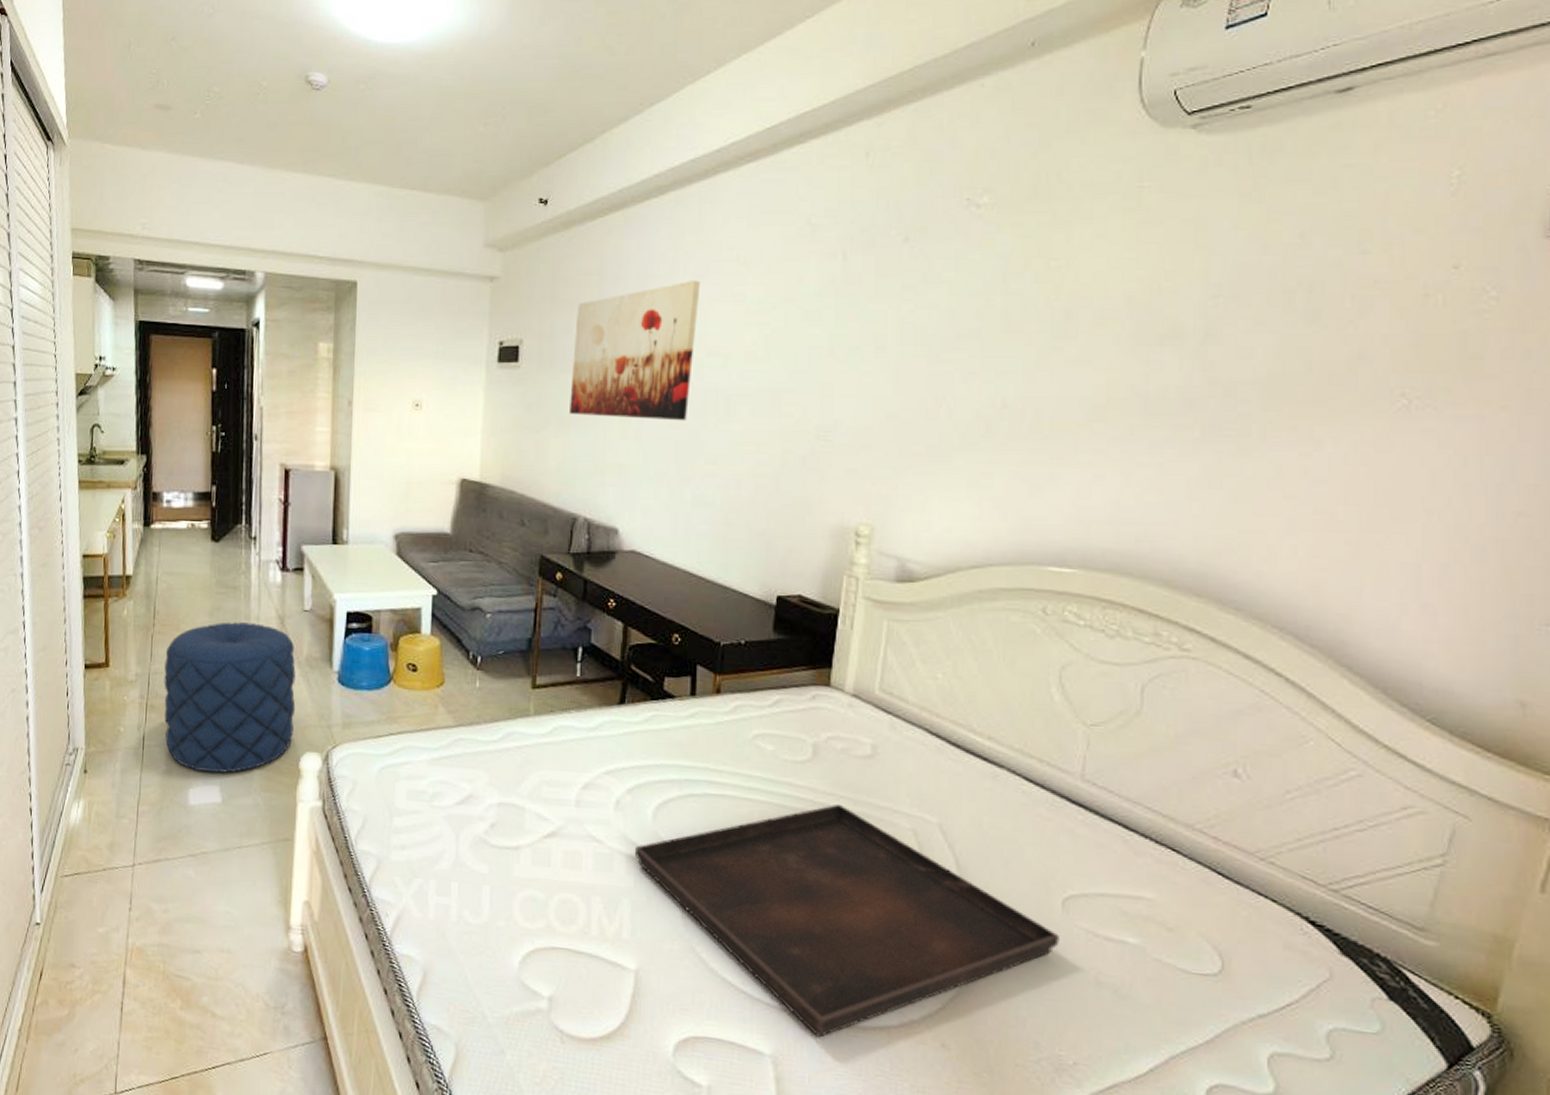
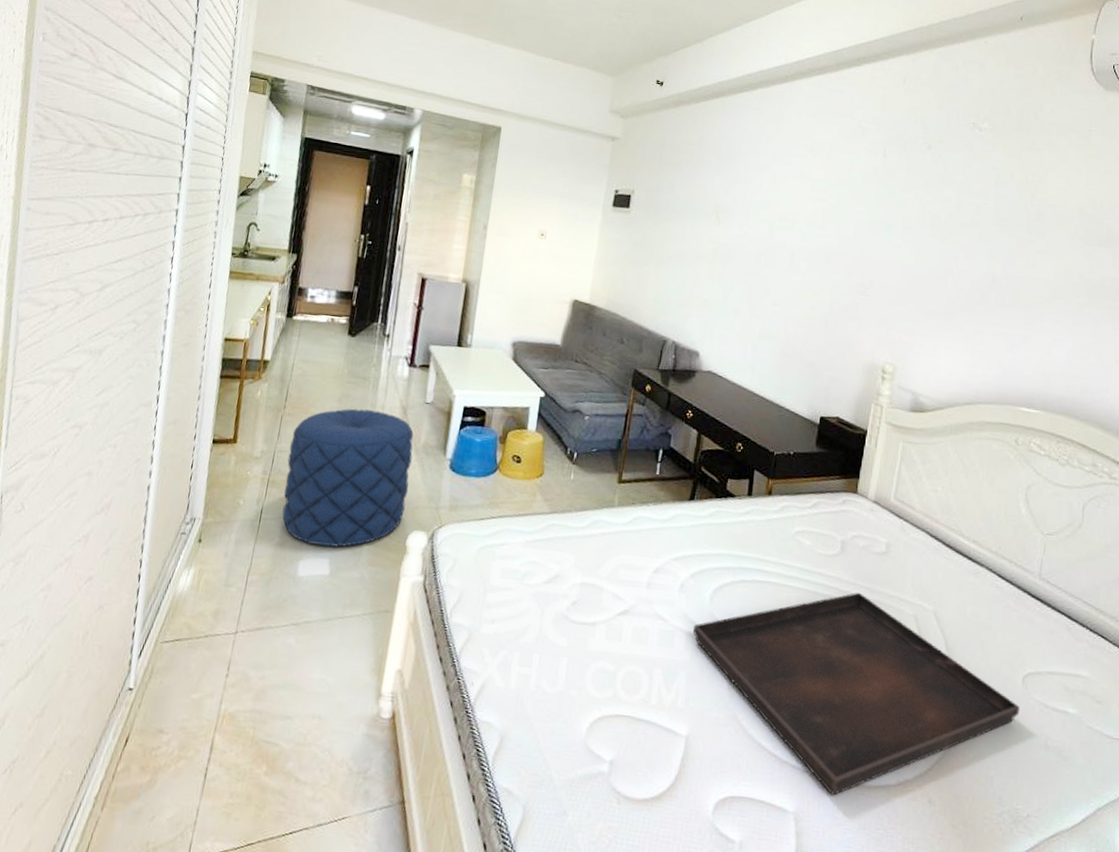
wall art: present [570,280,701,421] -> none [667,159,777,269]

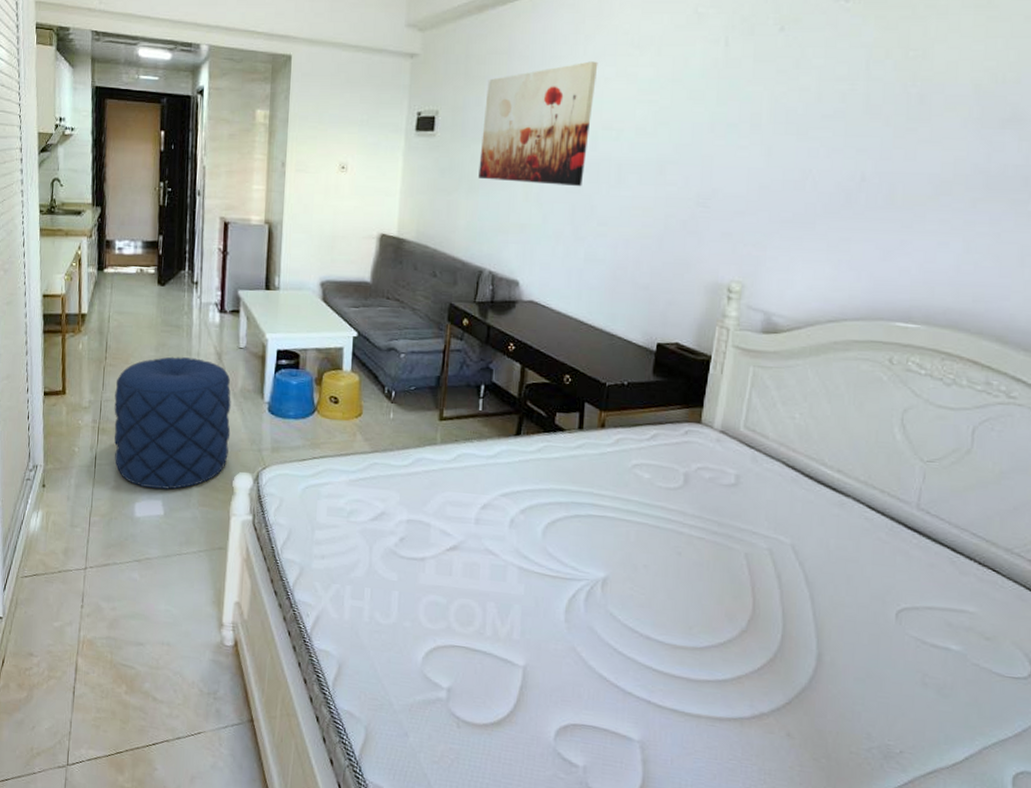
wall art: none [667,159,777,269] -> present [478,61,598,187]
serving tray: present [692,592,1020,796] -> none [525,525,892,727]

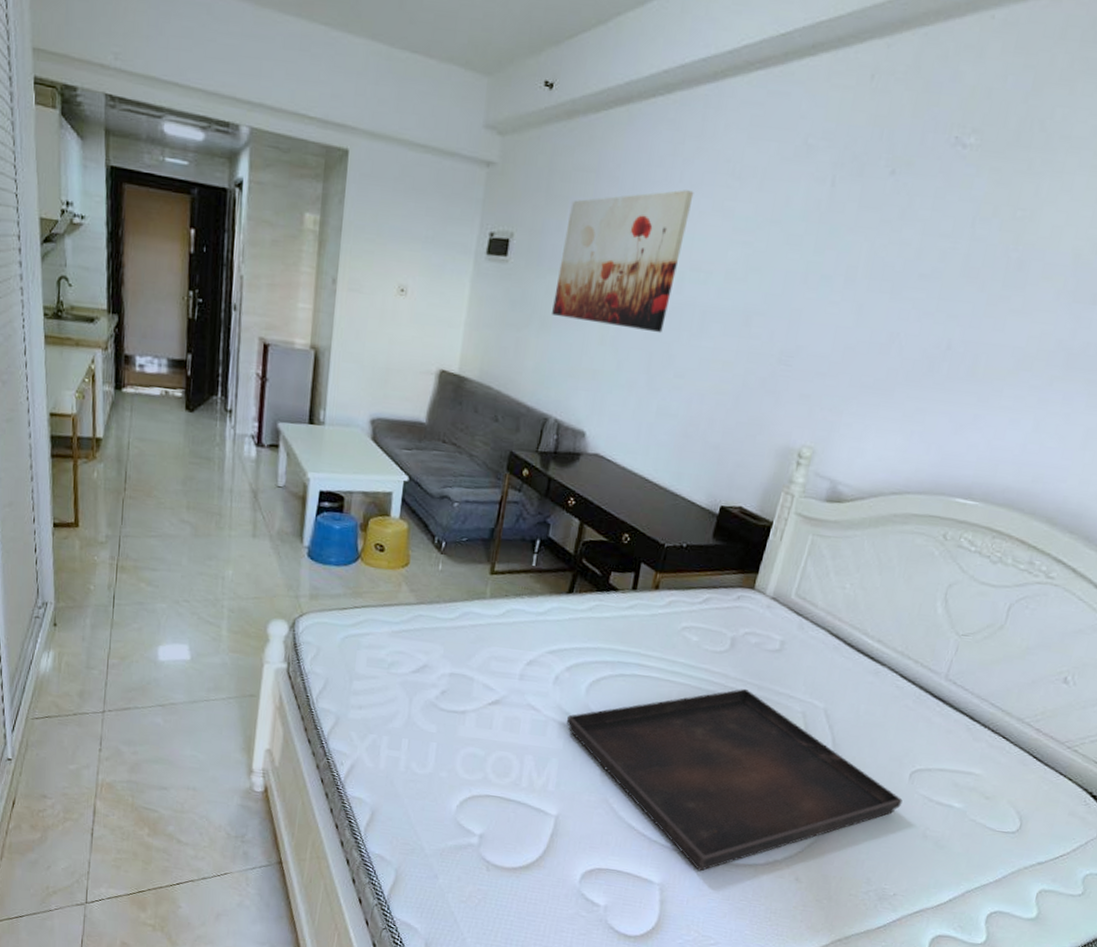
pouf: present [114,356,231,489] -> none [135,491,267,634]
serving tray: none [525,525,892,727] -> present [566,688,903,872]

